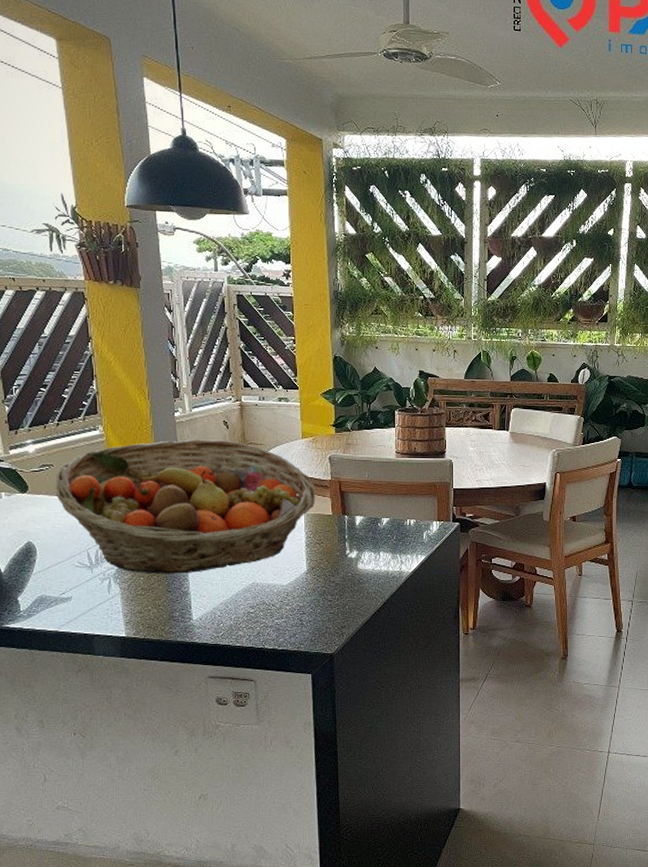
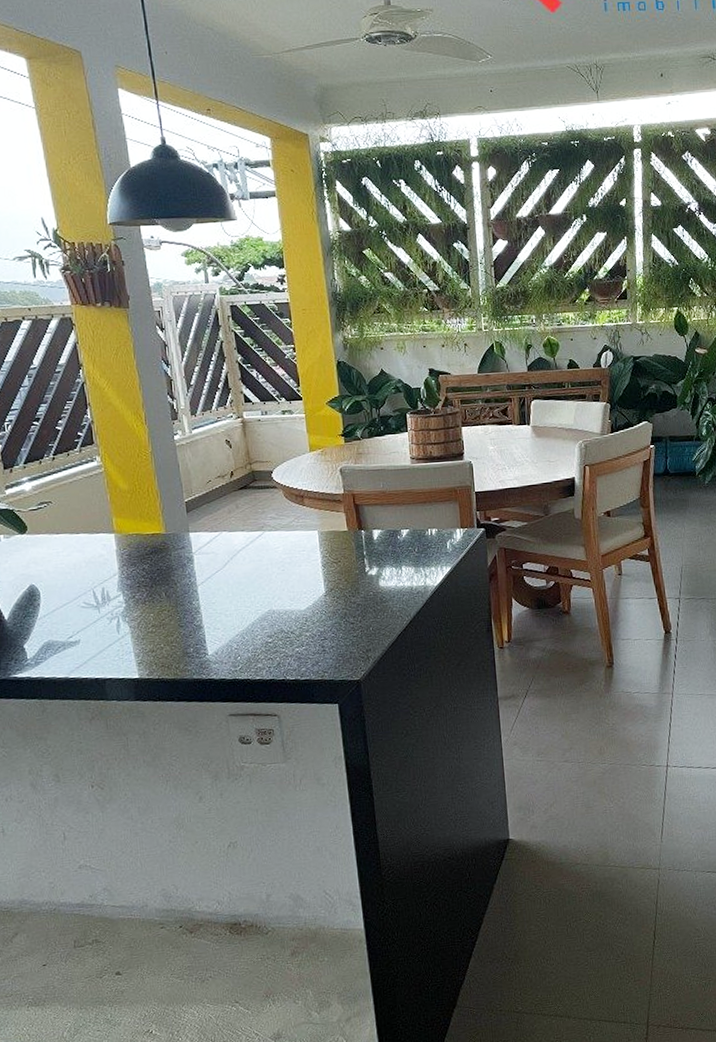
fruit basket: present [55,439,316,574] -> none [55,460,329,609]

